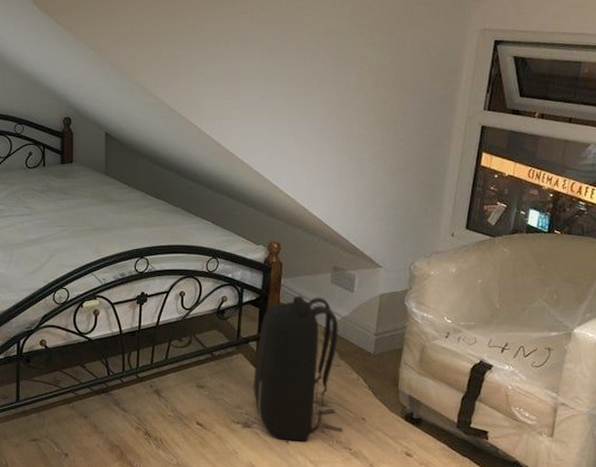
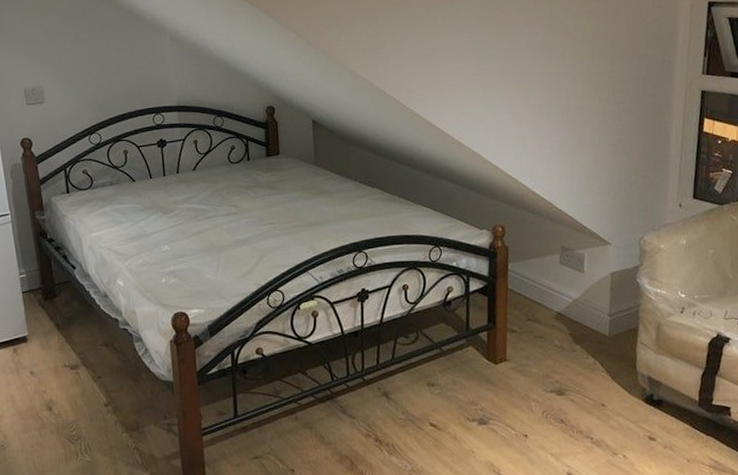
backpack: present [252,295,342,442] -> none [485,279,582,435]

